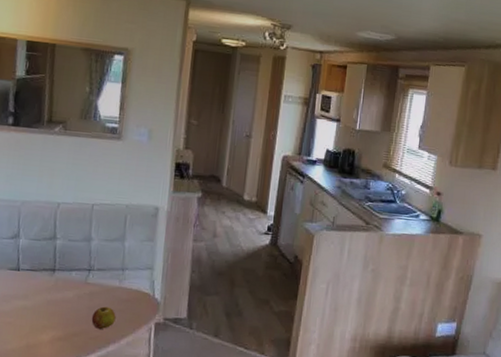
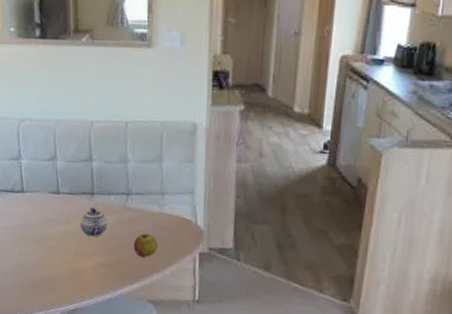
teapot: none [39,282,67,312] -> present [81,206,107,237]

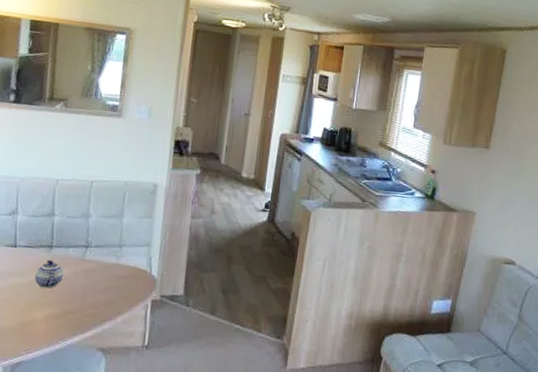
fruit: present [133,233,158,257] -> none [87,283,113,306]

